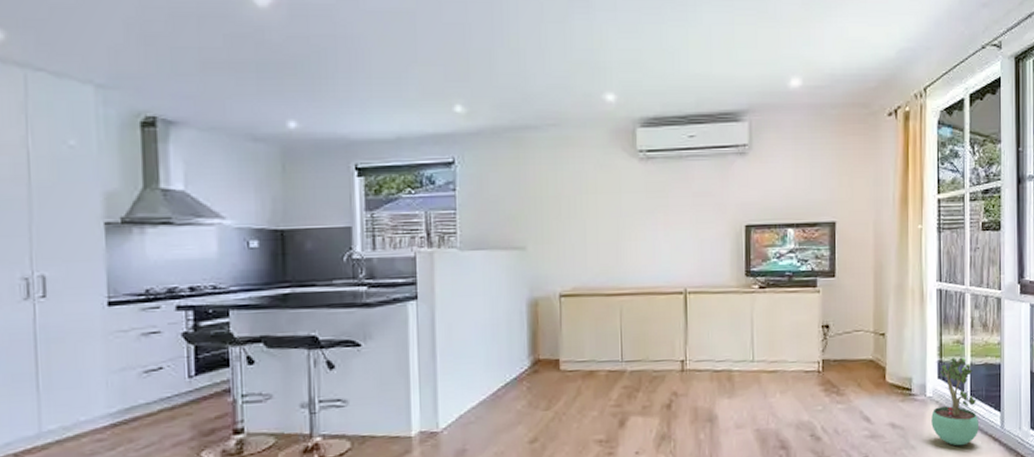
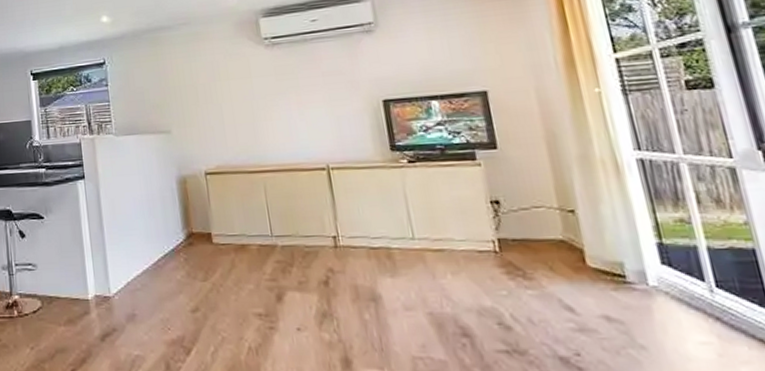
potted plant: present [931,357,978,446] -> none [661,239,741,351]

